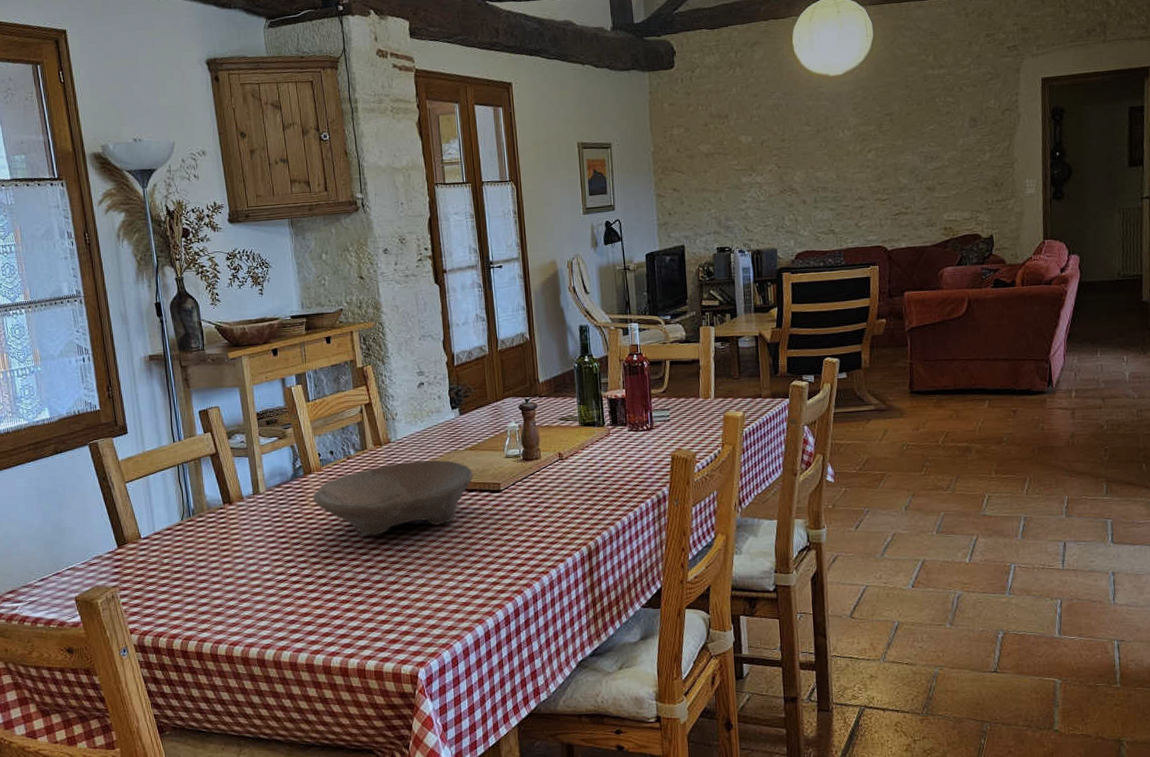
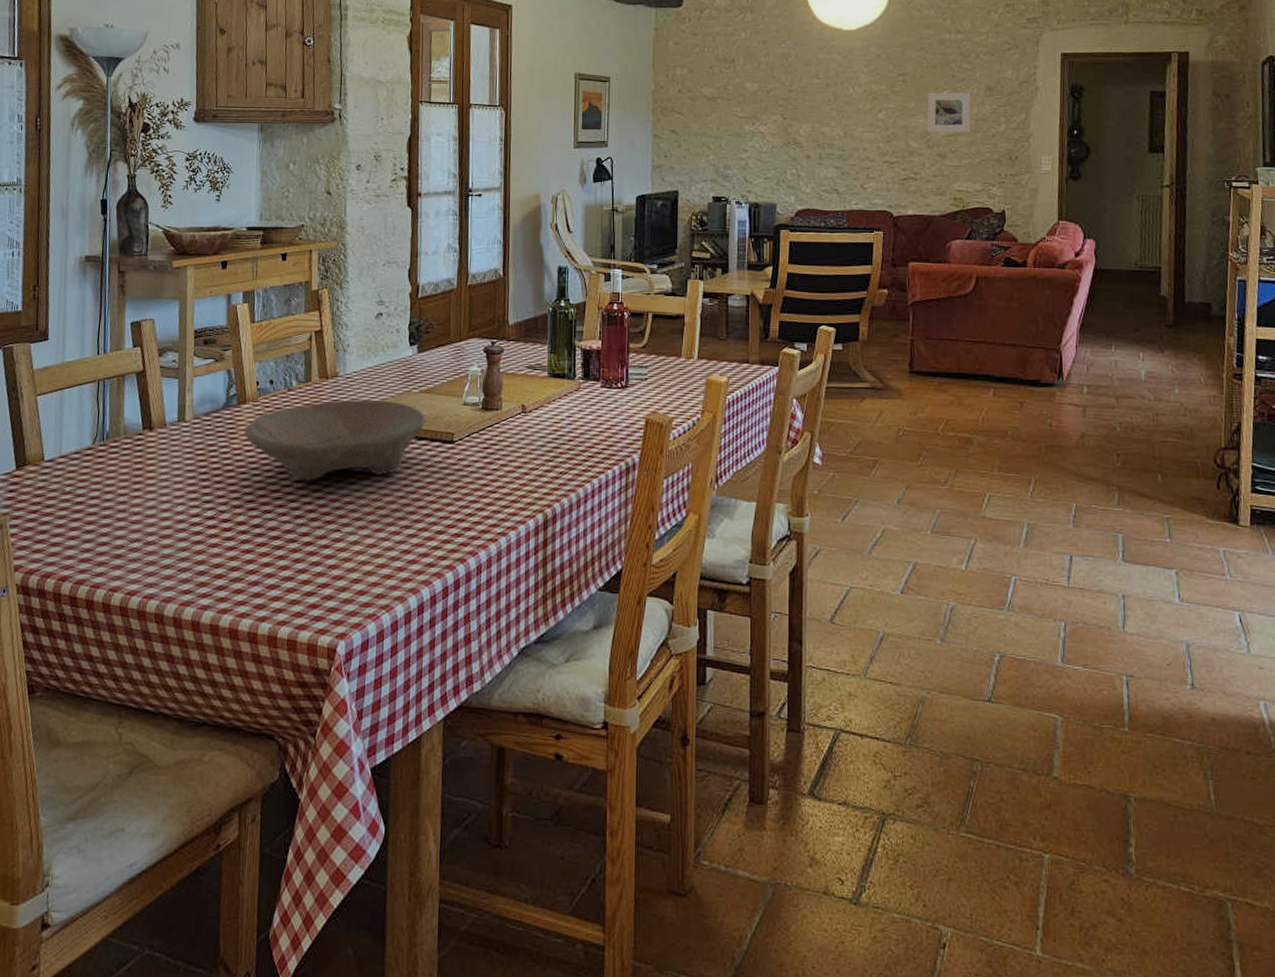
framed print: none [914,125,957,167] -> present [927,92,971,132]

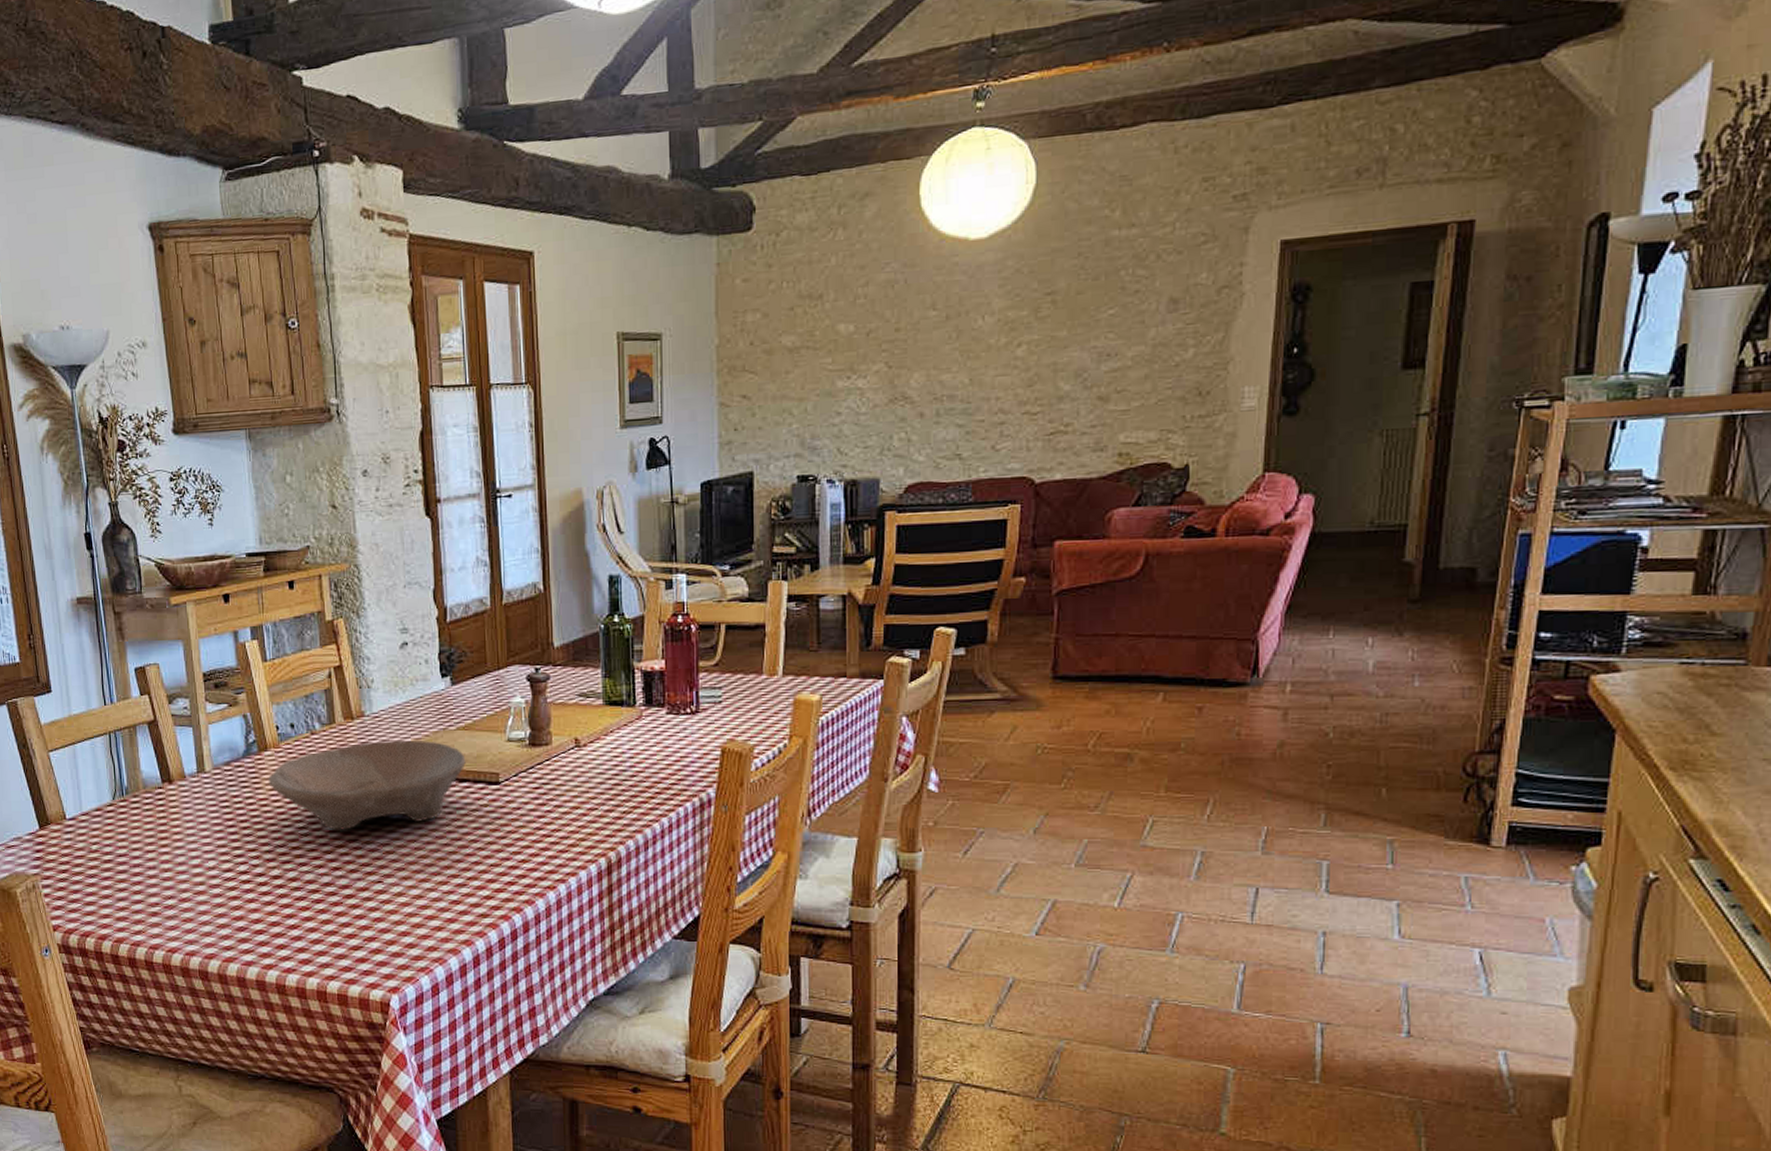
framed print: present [927,92,971,132] -> none [1084,309,1147,368]

